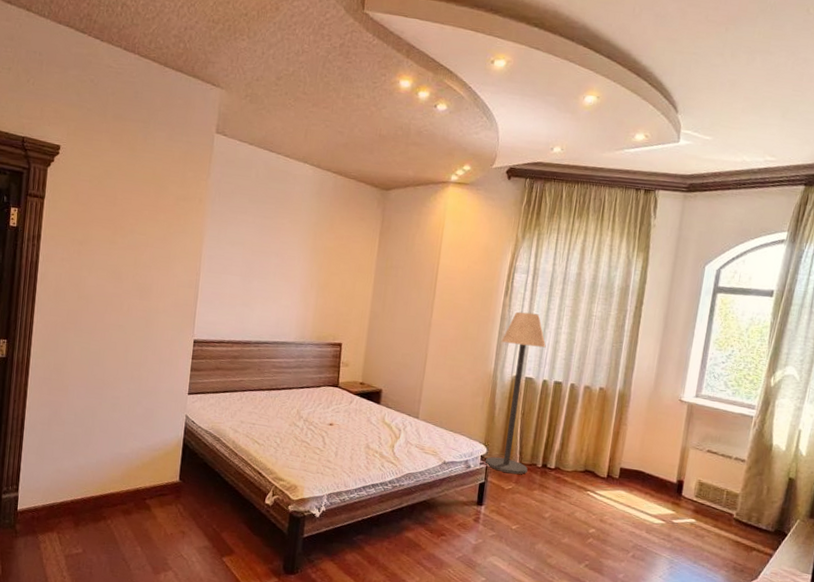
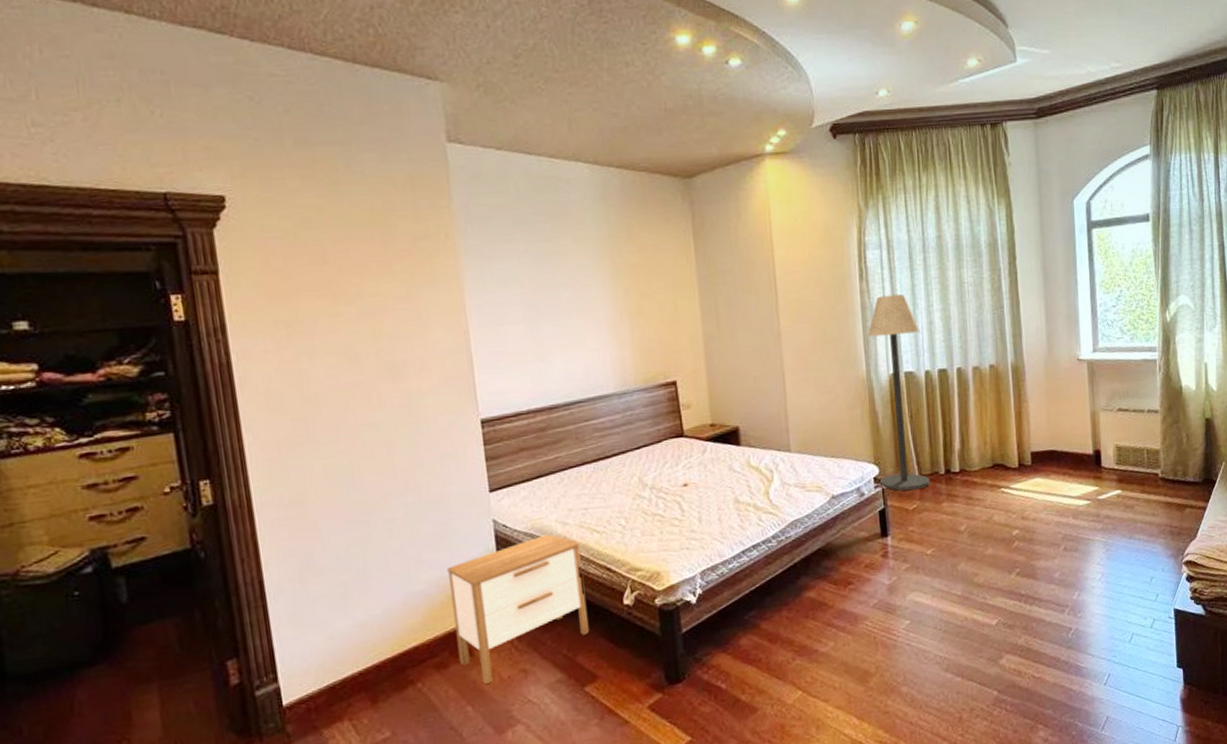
nightstand: none [140,435,244,535] -> present [446,533,590,684]

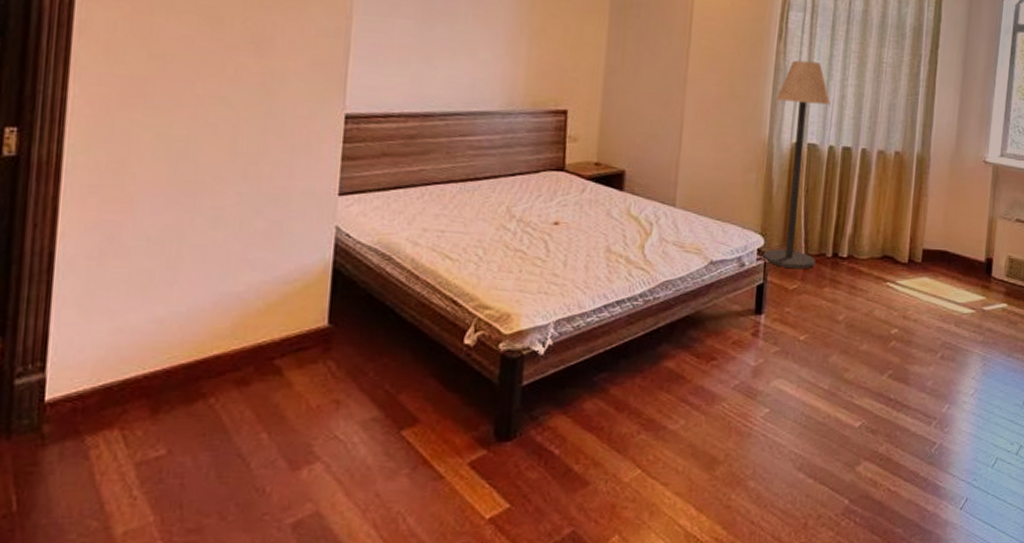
nightstand: present [446,533,590,684] -> none [264,251,428,410]

